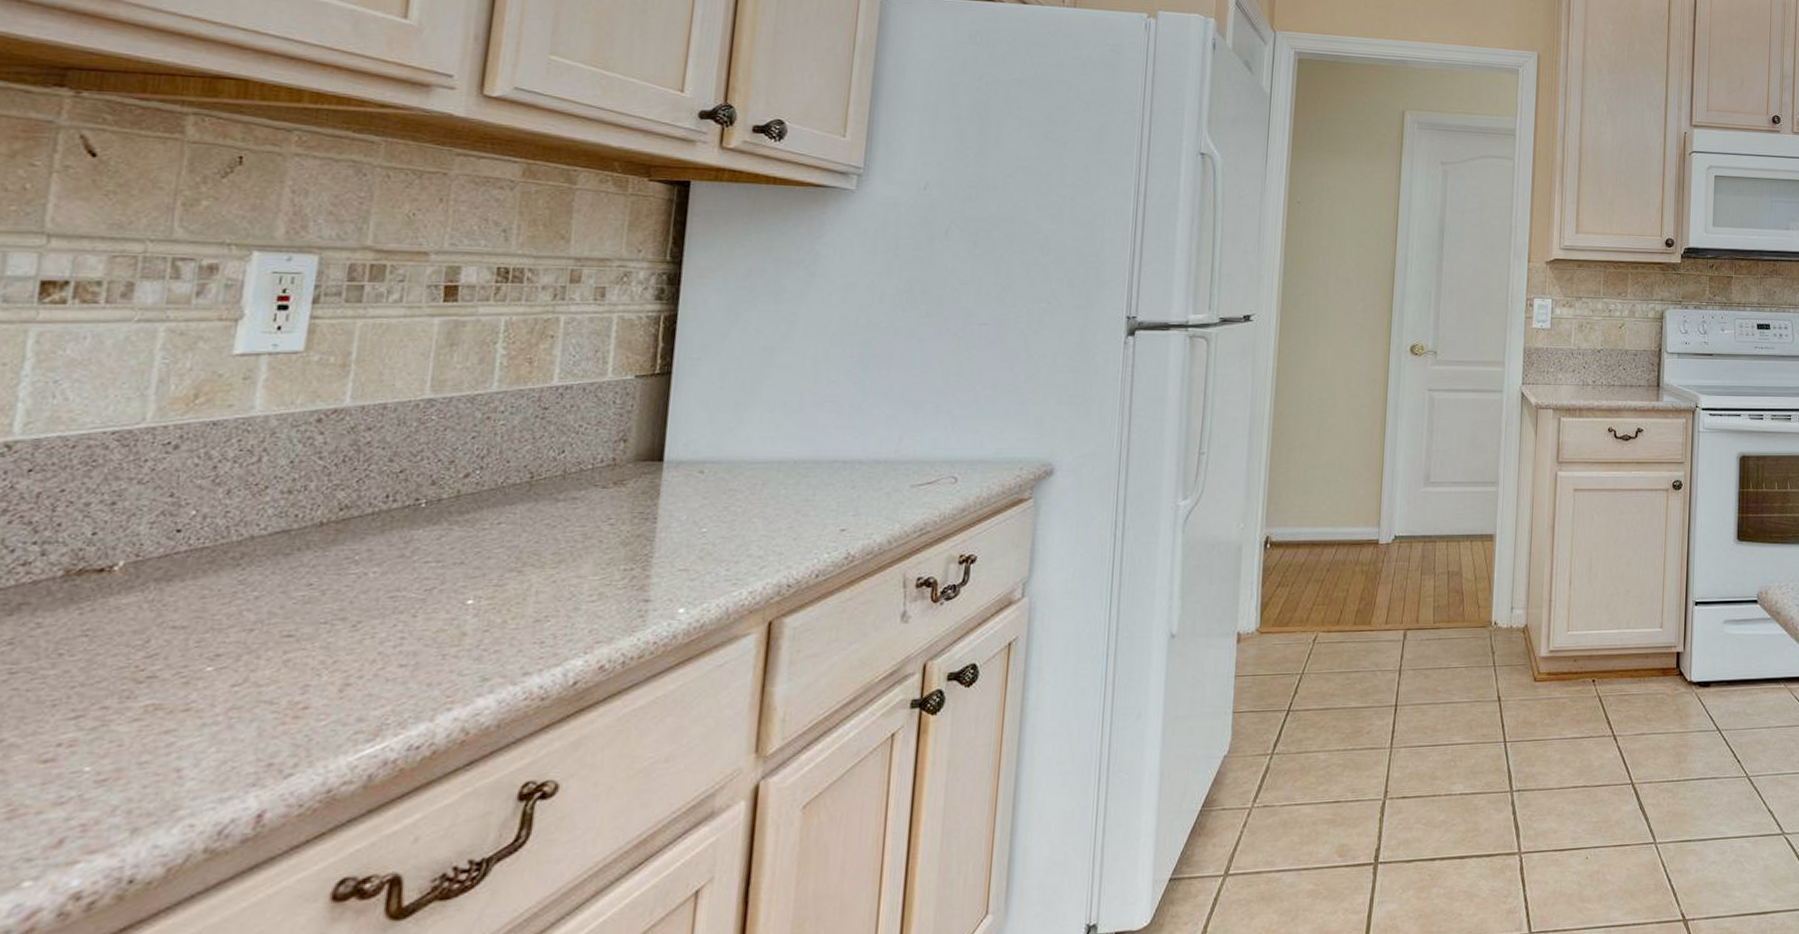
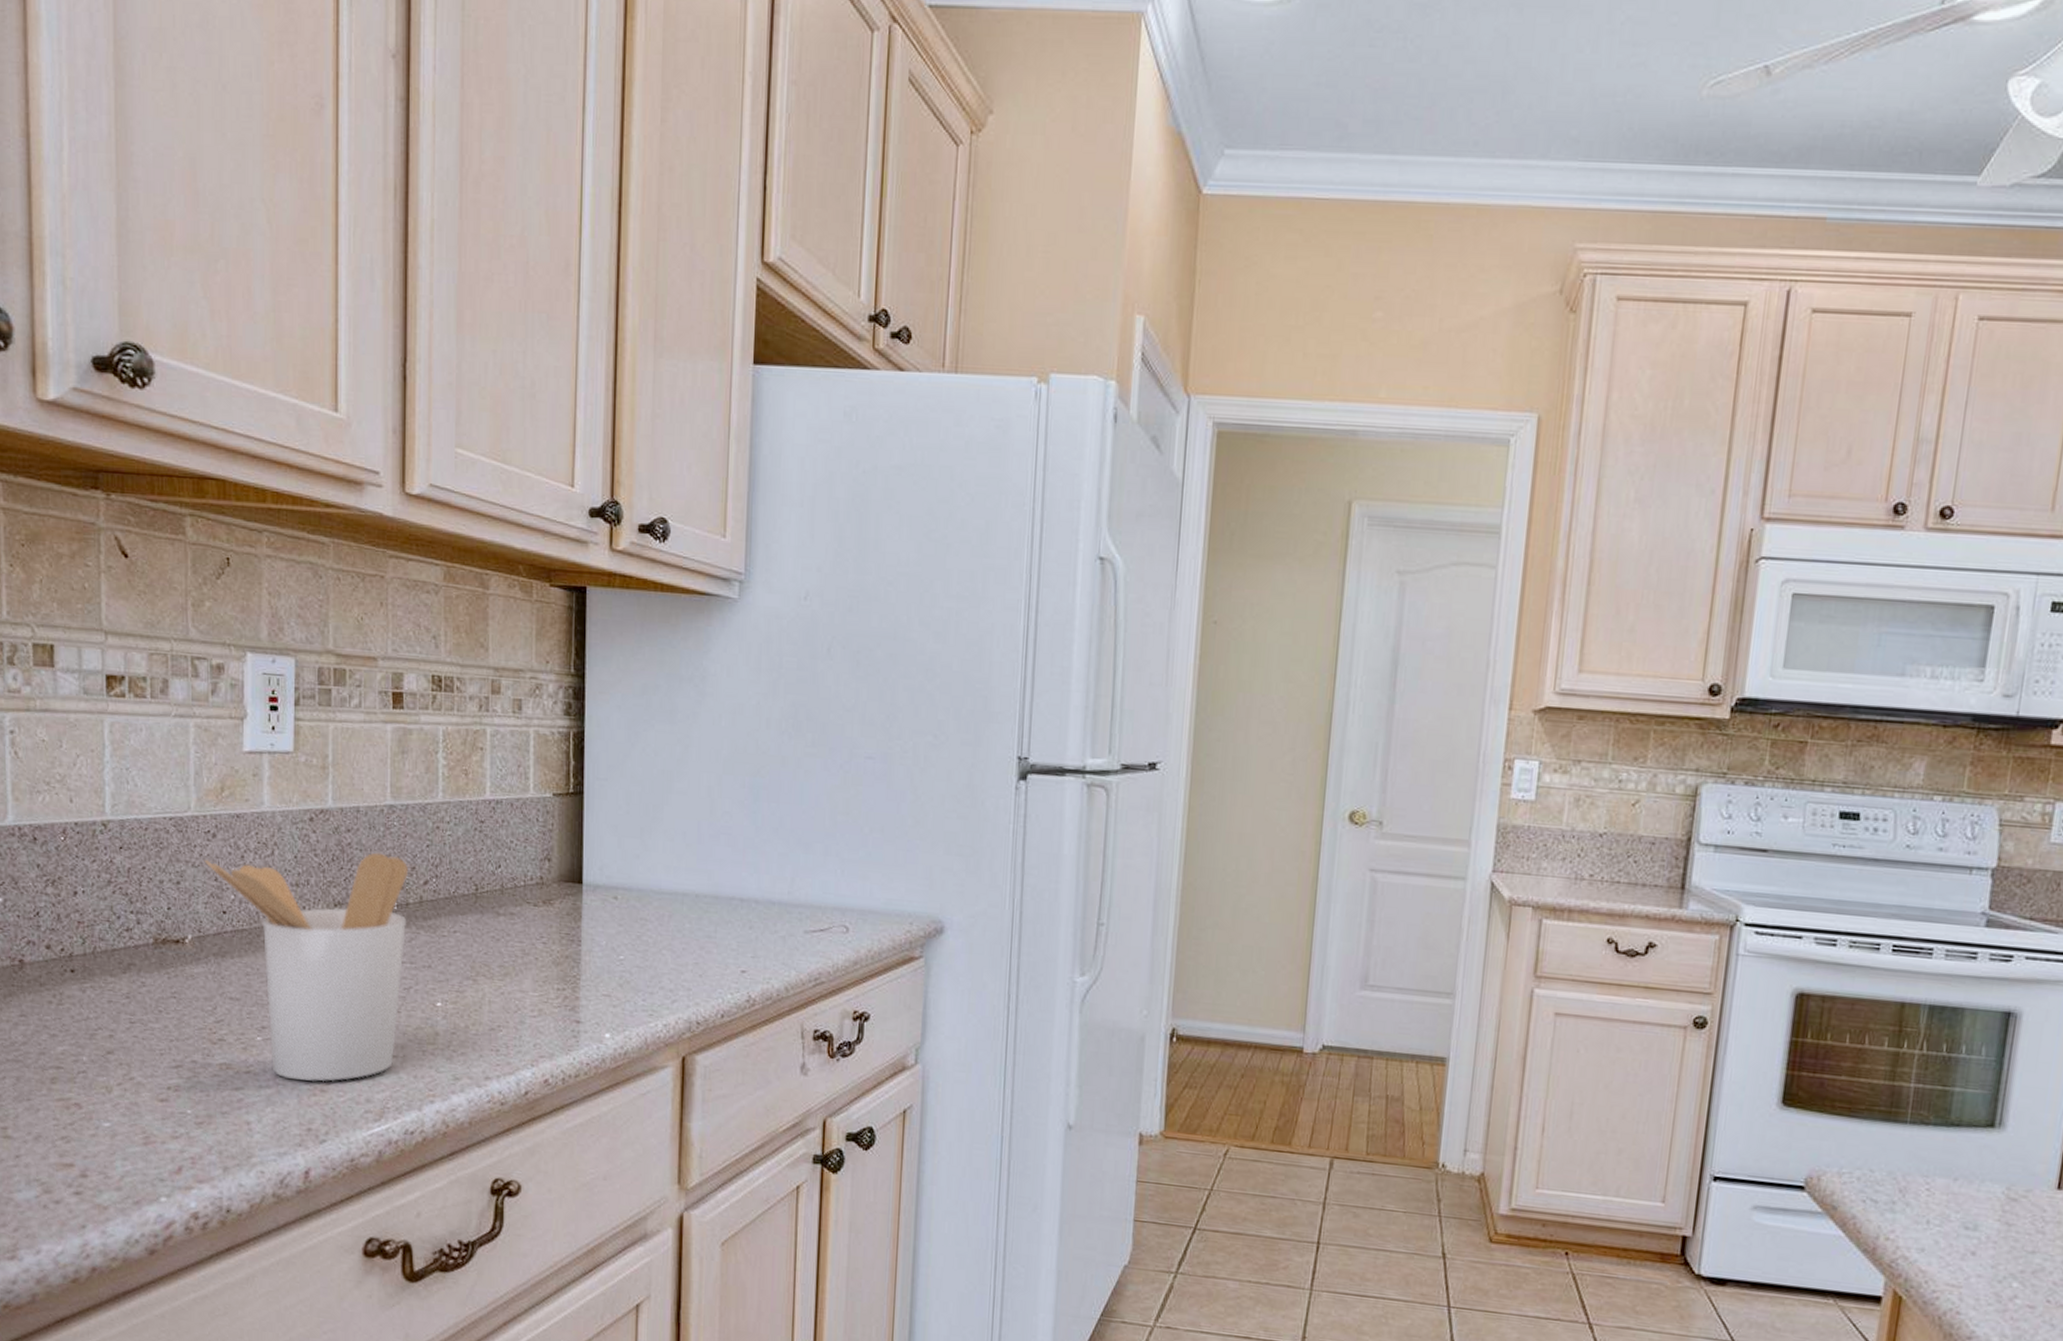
utensil holder: none [158,449,445,710] -> present [205,852,408,1082]

